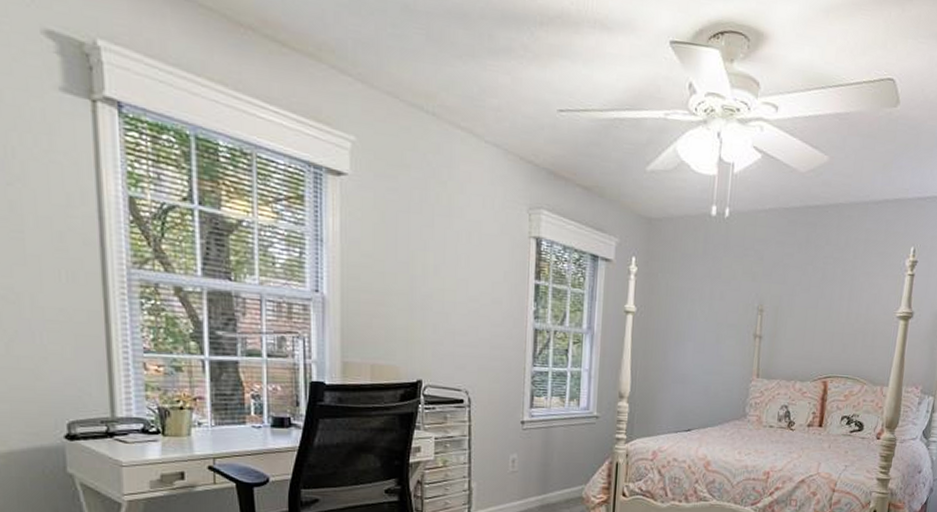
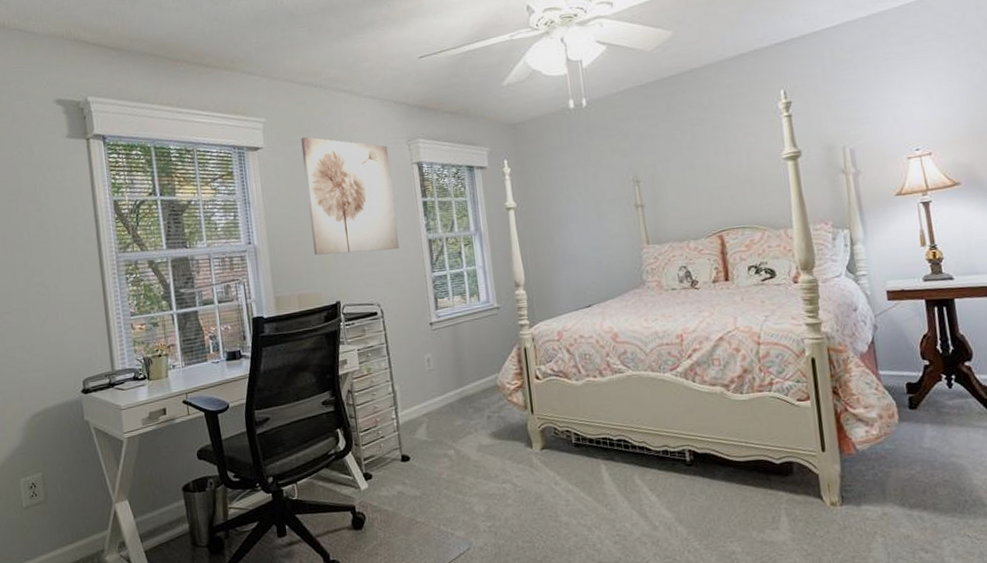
wall art: none [397,172,504,333] -> present [300,136,399,255]

